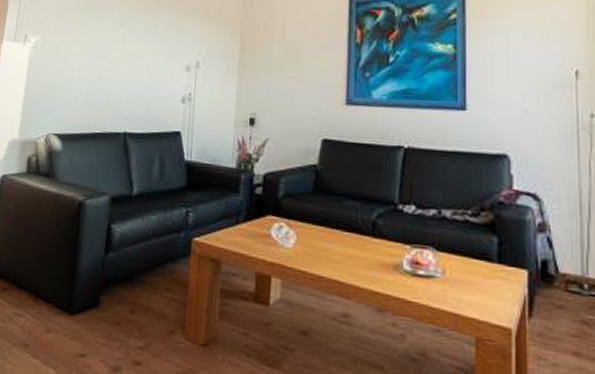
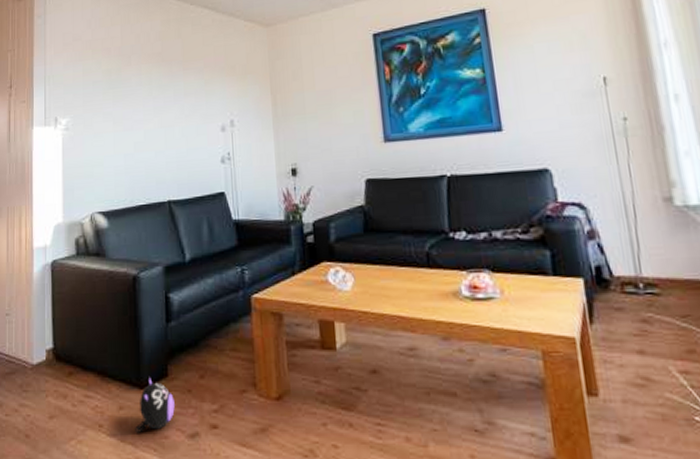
plush toy: none [59,303,102,359] -> present [135,376,175,433]

